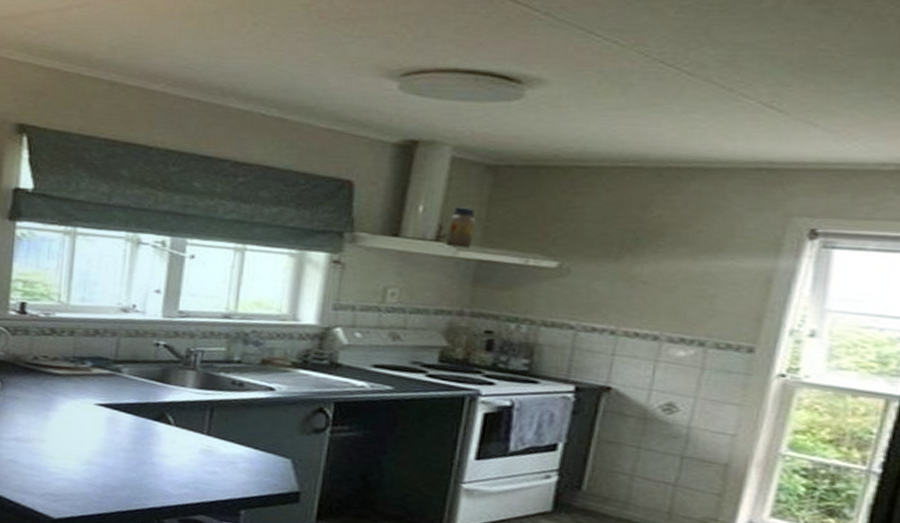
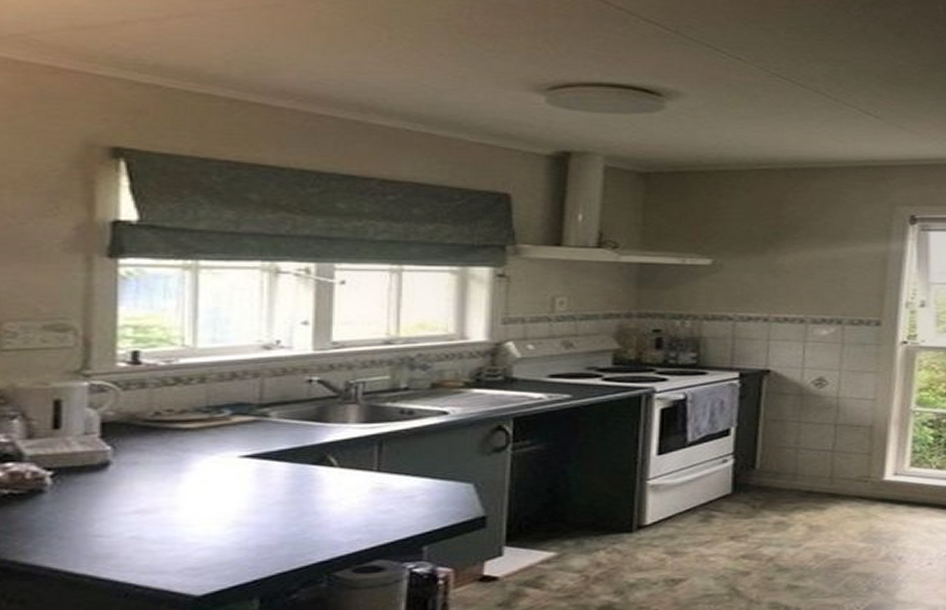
jar: present [446,207,476,249] -> none [608,213,634,253]

